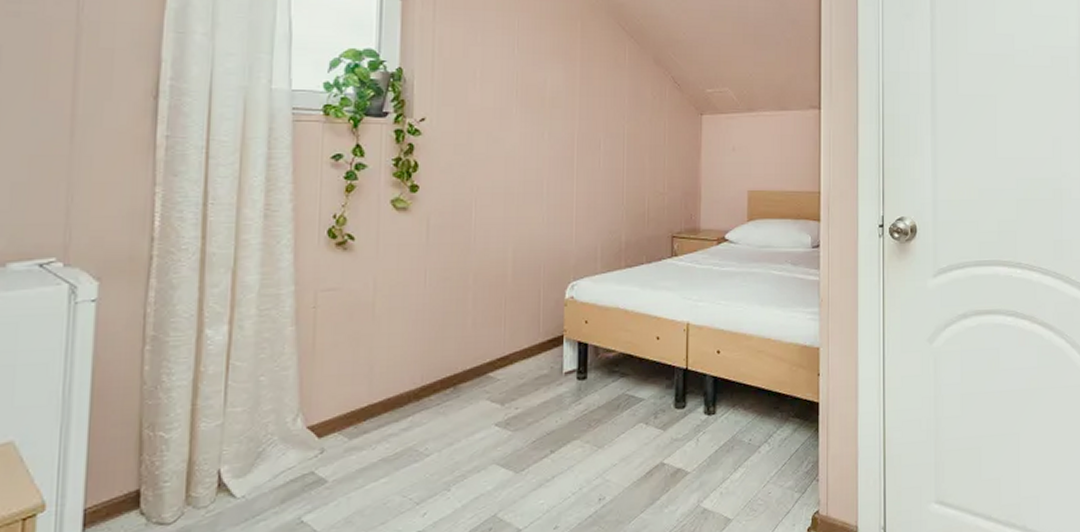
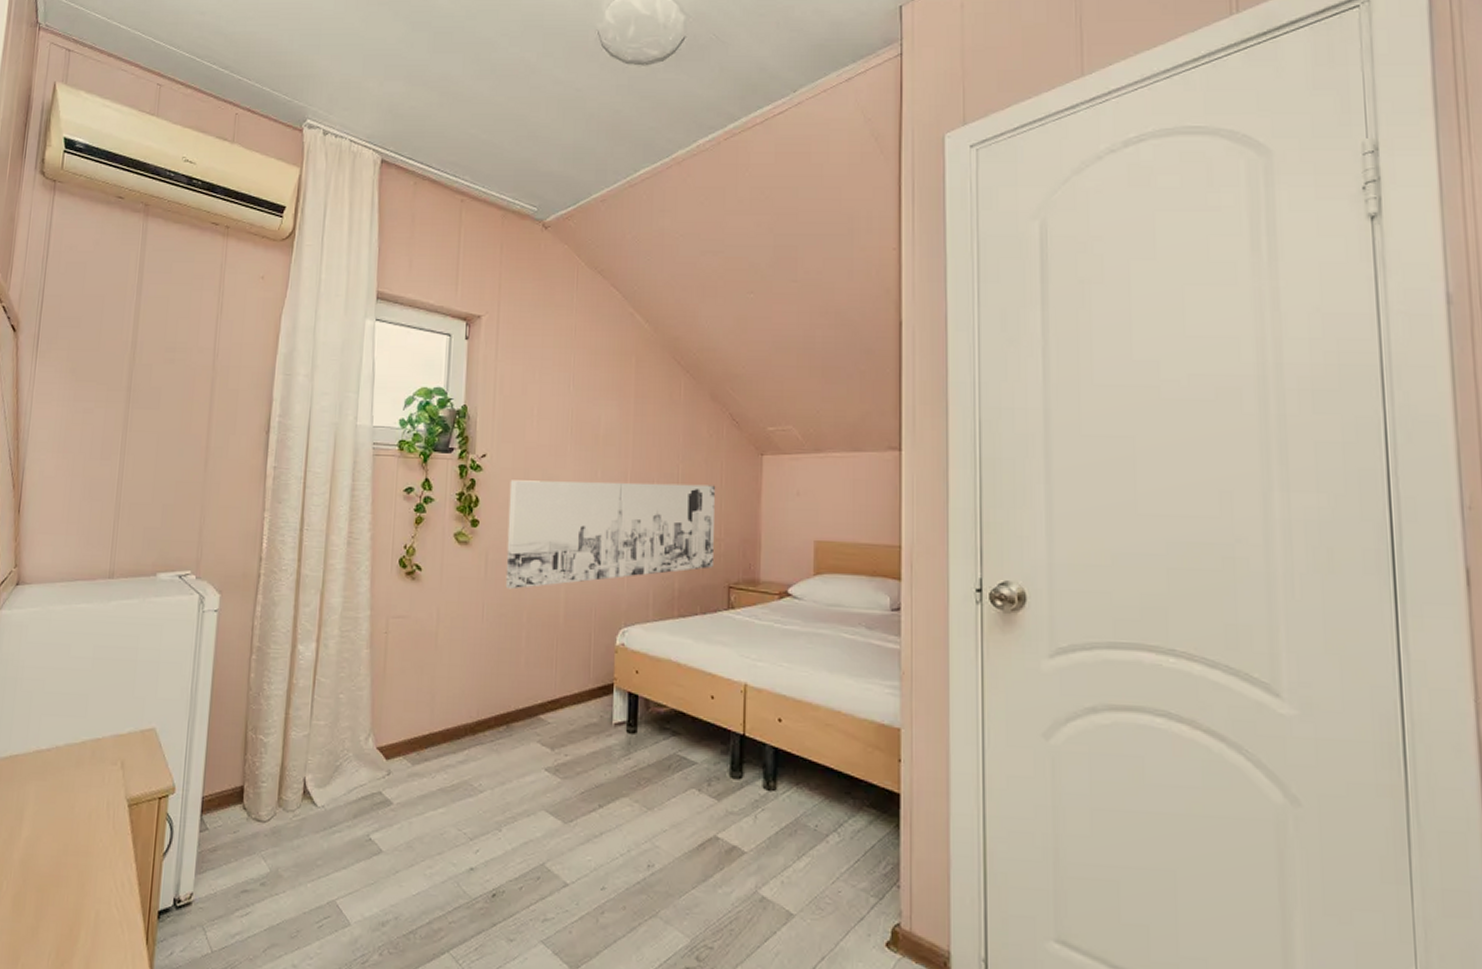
wall art: none [449,143,660,253] -> present [505,480,716,590]

